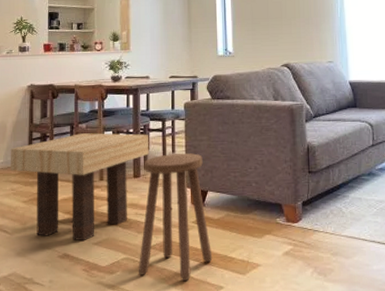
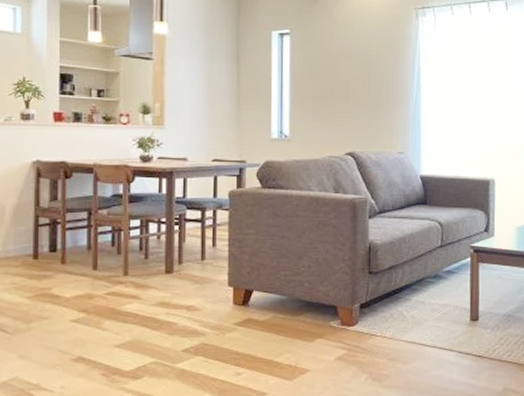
side table: present [10,133,149,241] -> none [10,221,185,343]
stool: present [138,153,213,282] -> none [168,248,256,388]

